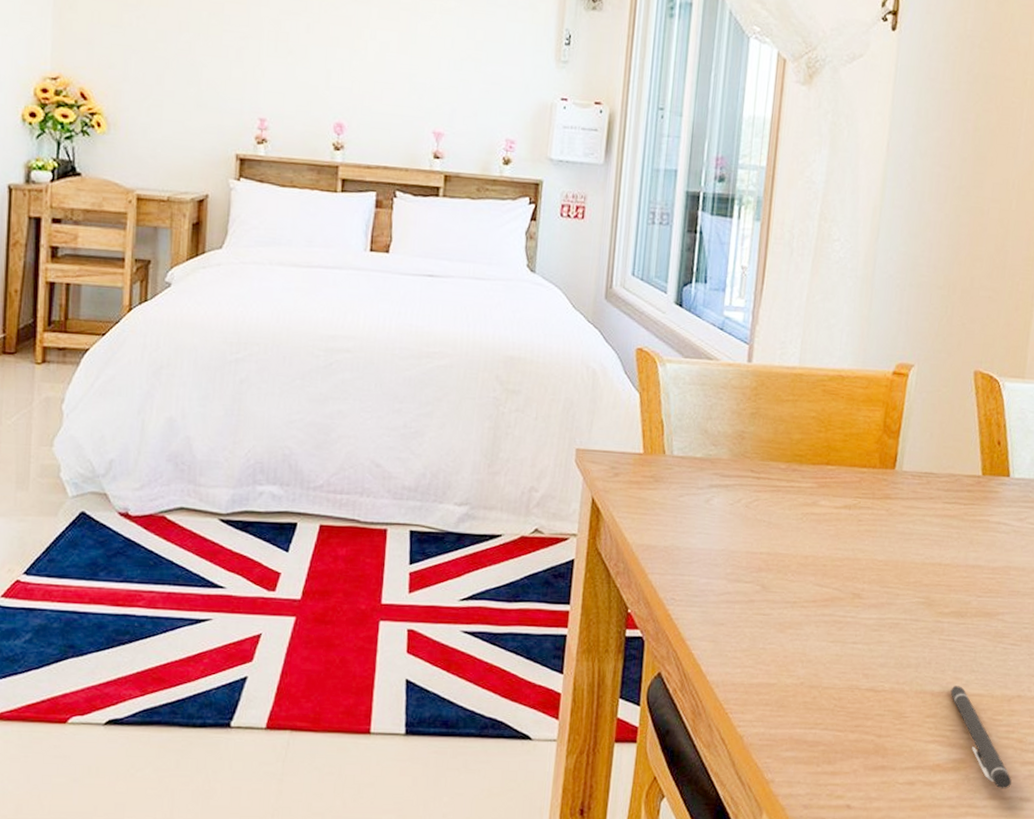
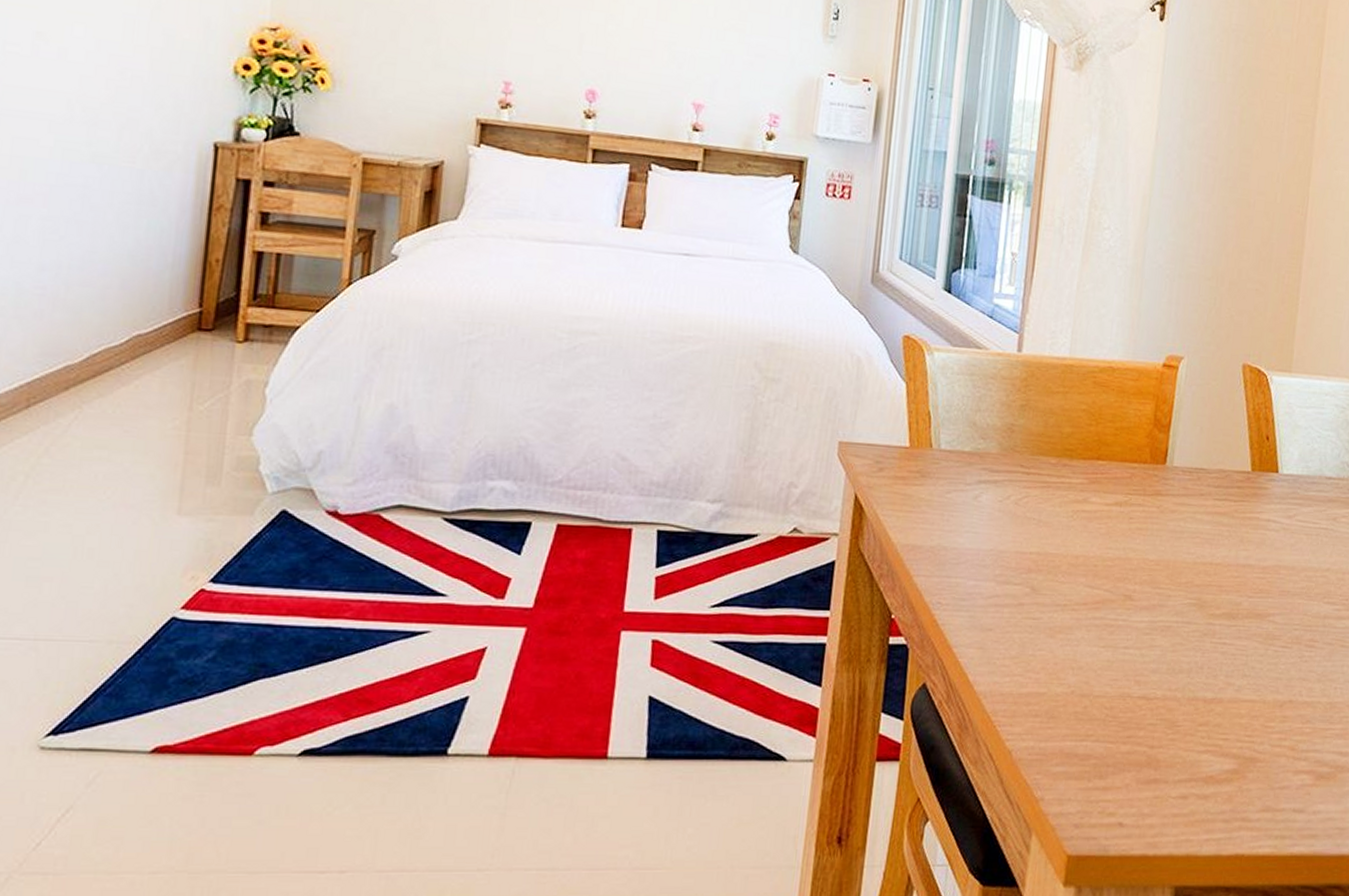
pen: present [950,686,1012,789] -> none [1222,691,1285,800]

